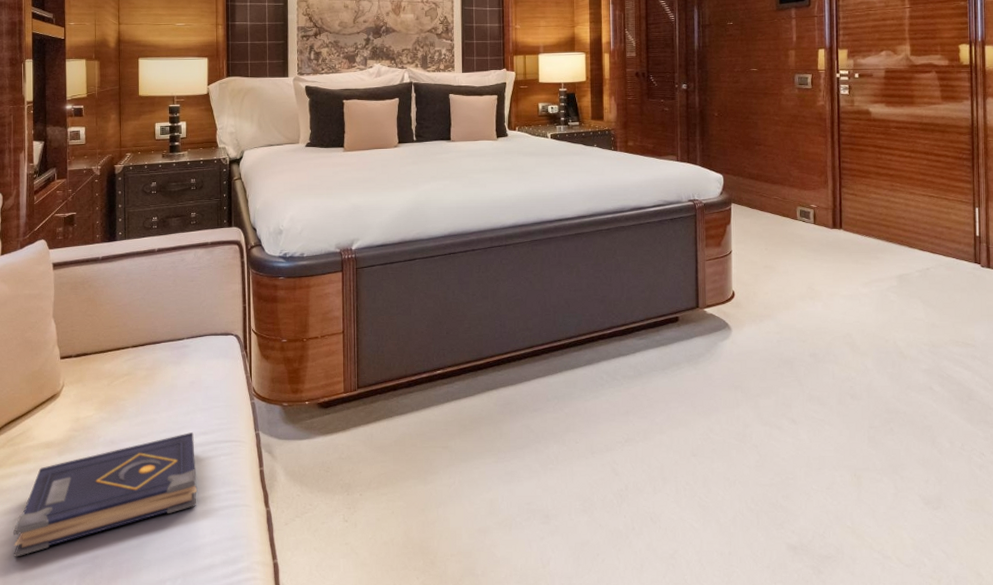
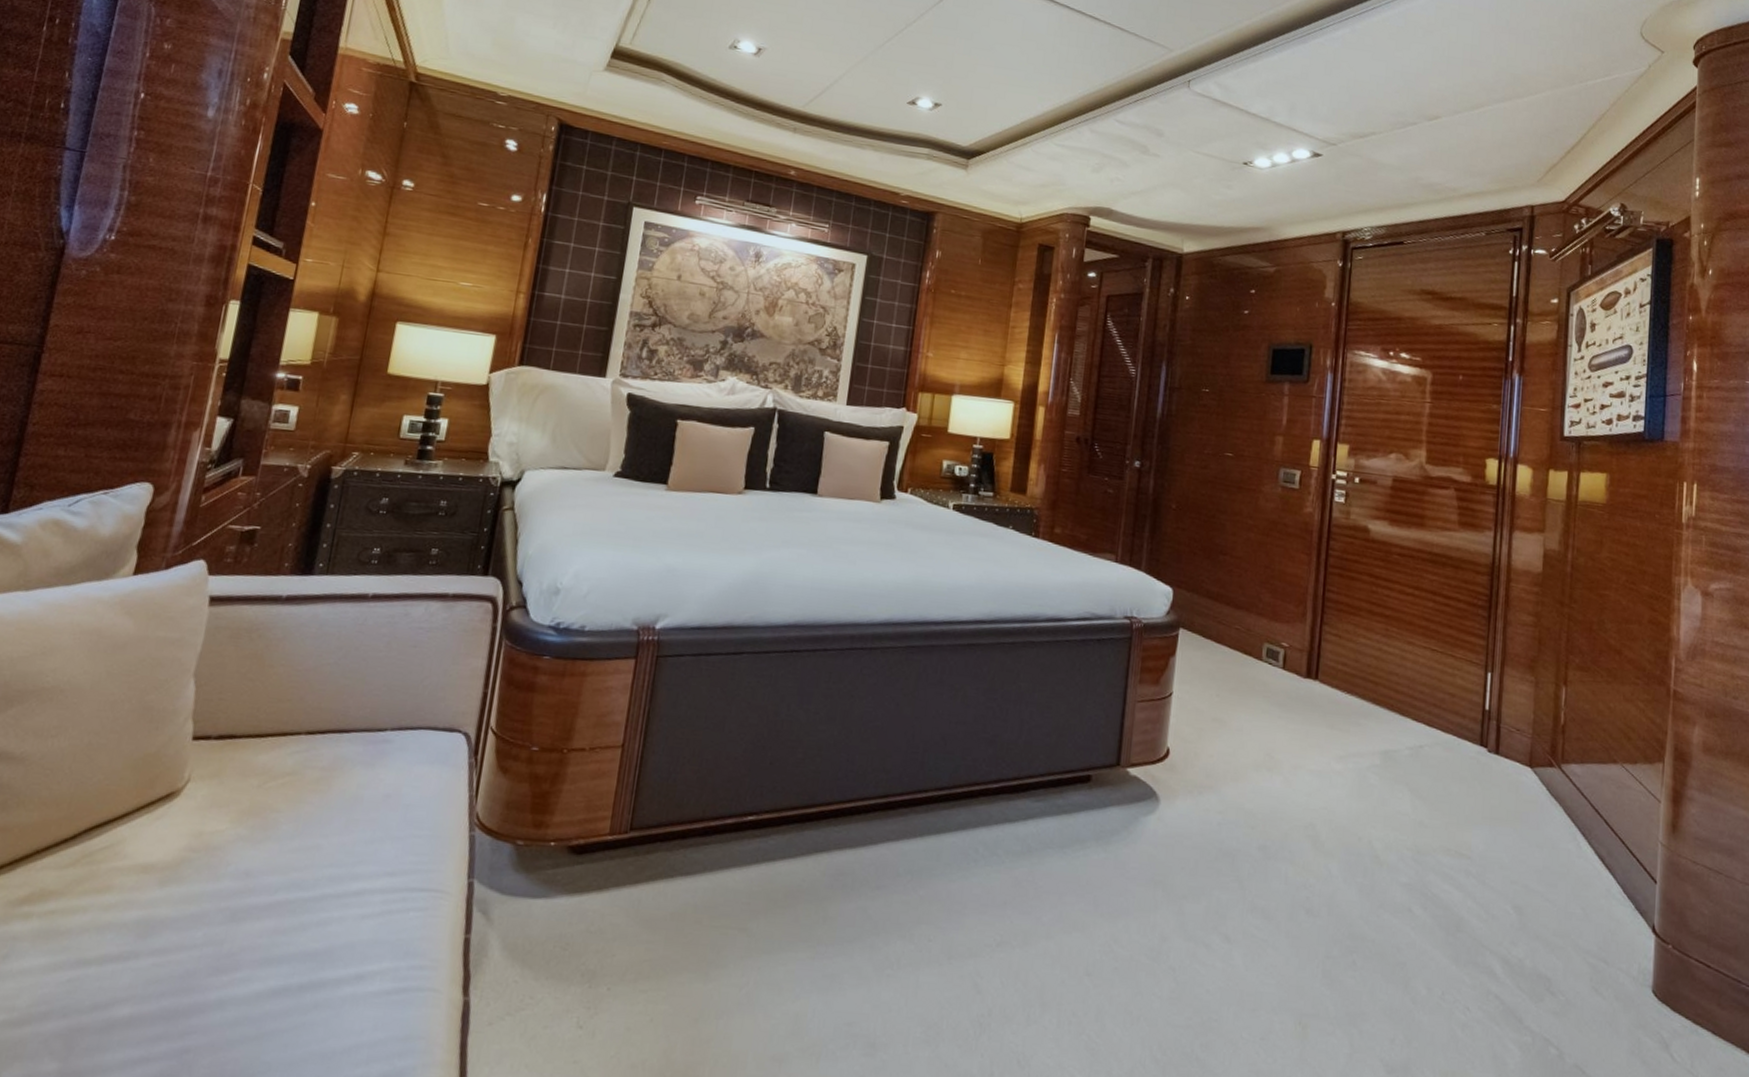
book: present [13,432,197,557] -> none [54,871,375,1041]

